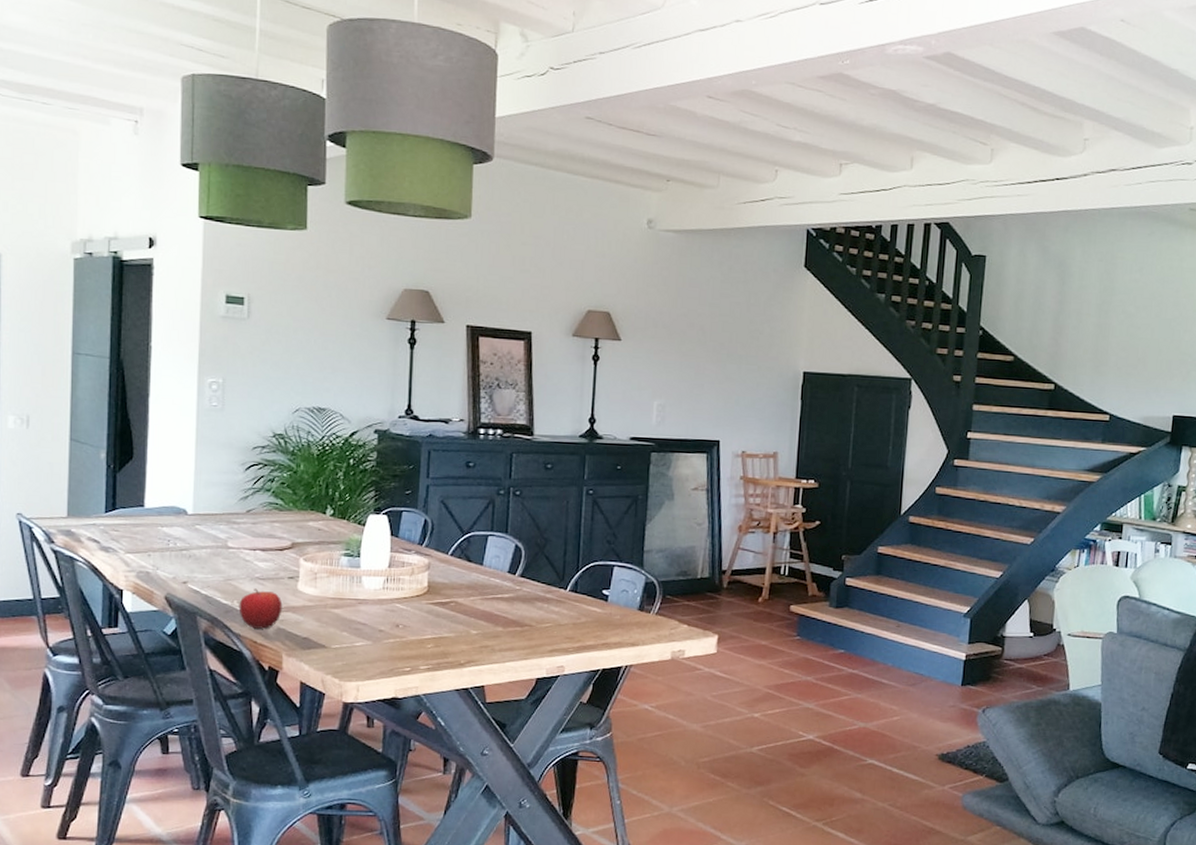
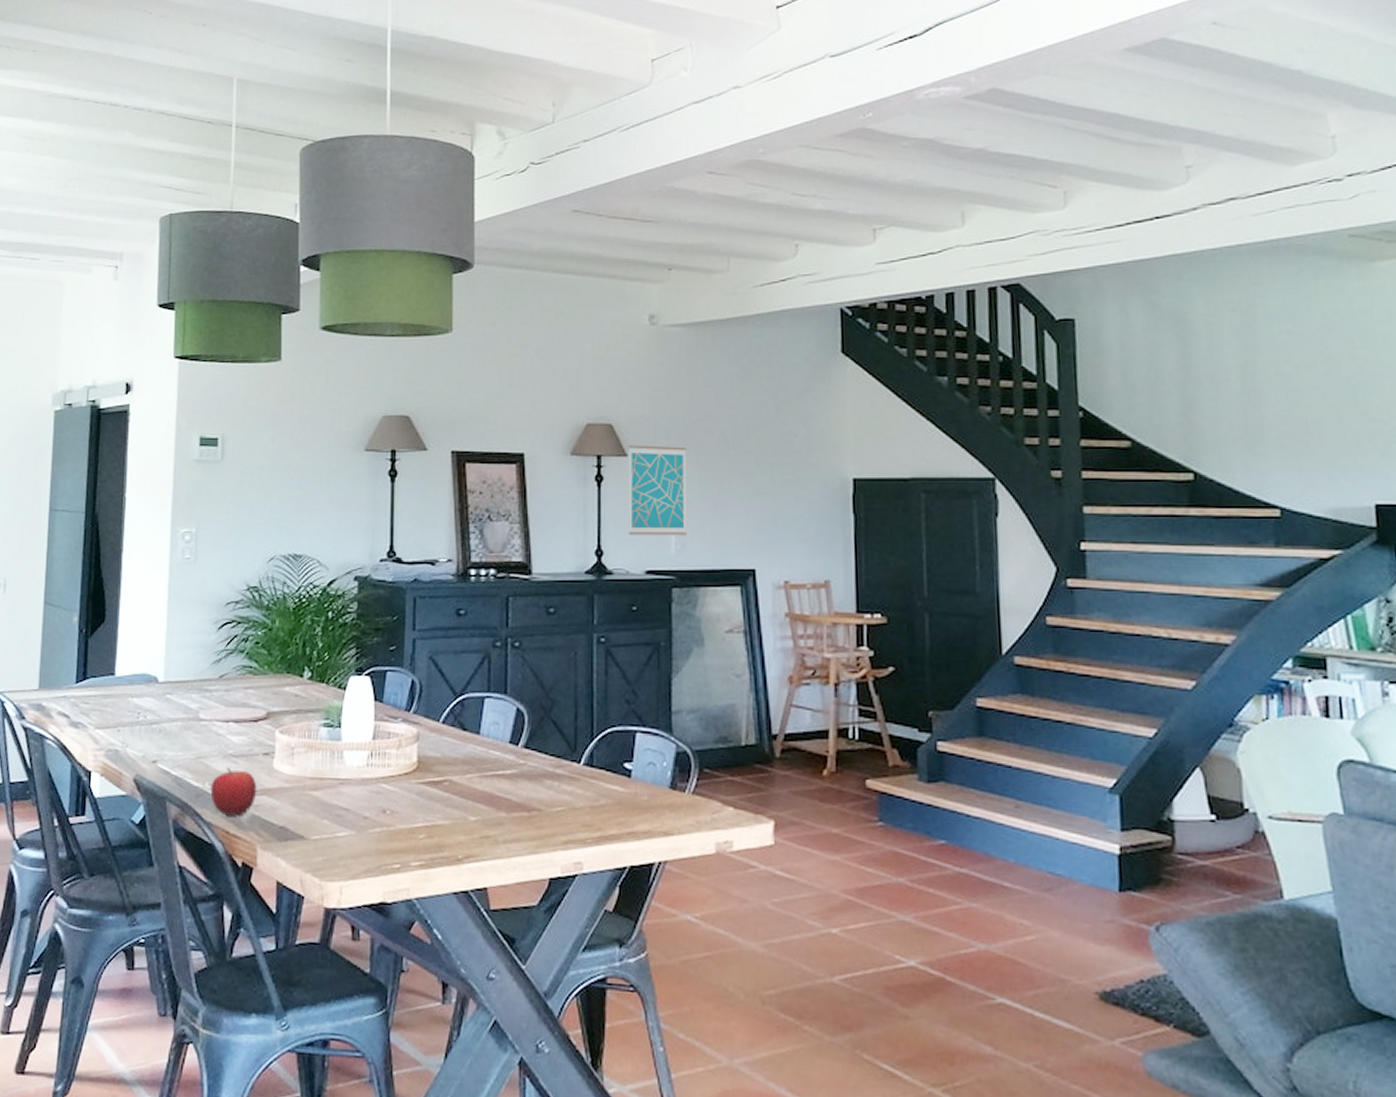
wall art: none [618,331,671,410] -> present [628,445,687,536]

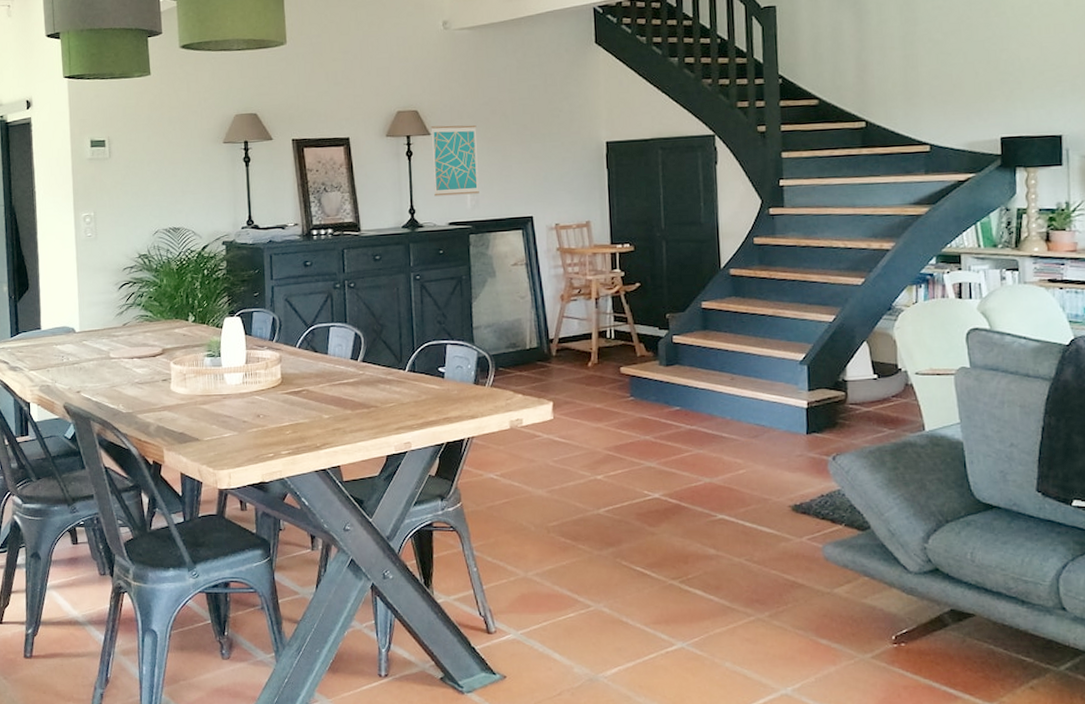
fruit: present [210,767,257,816] -> none [123,392,160,428]

